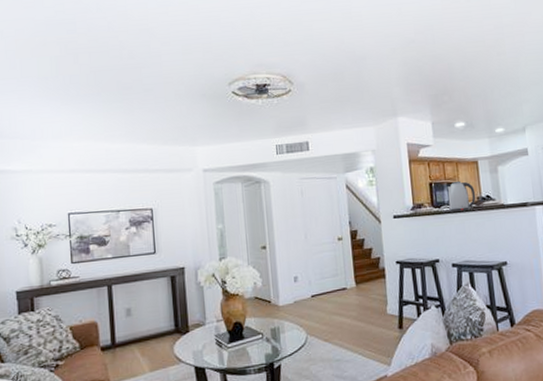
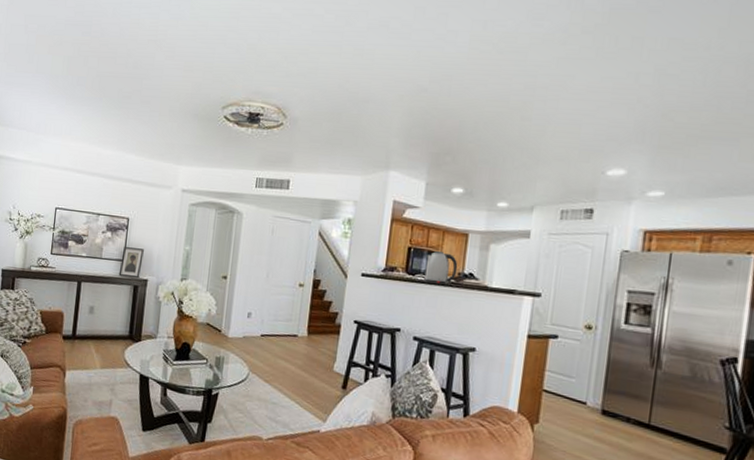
picture frame: none [151,237,176,270] -> present [118,247,144,279]

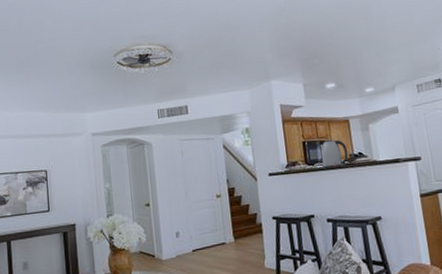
picture frame: present [118,247,144,279] -> none [46,196,68,227]

